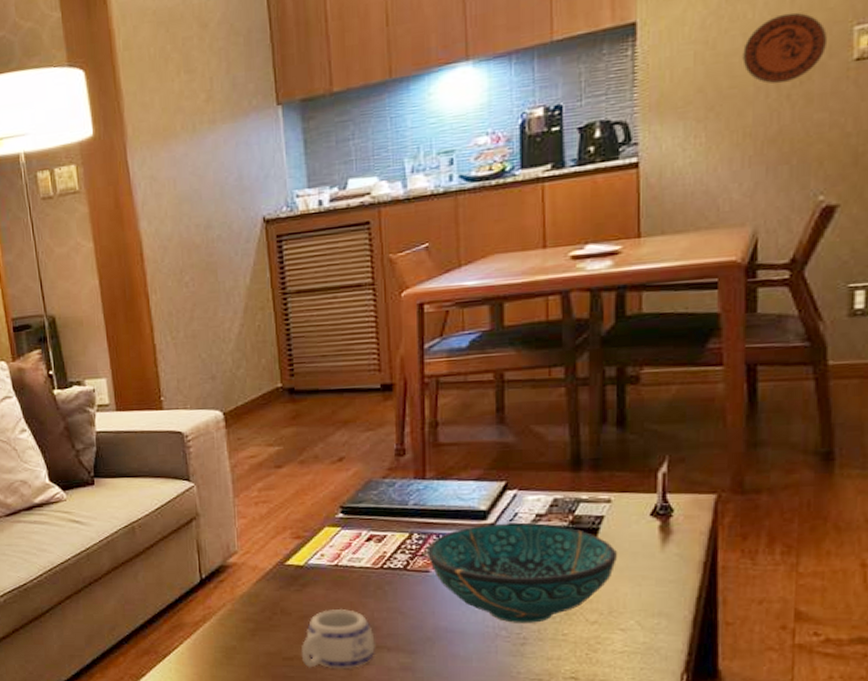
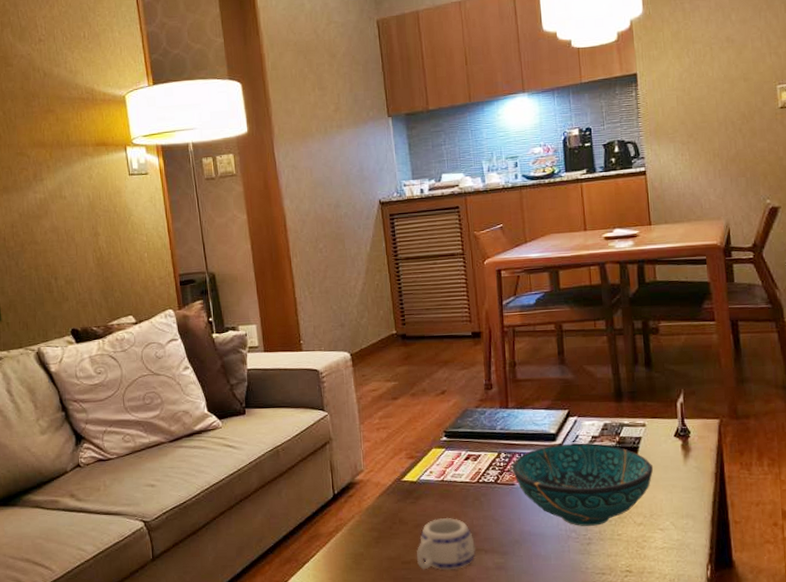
decorative plate: present [742,12,827,84] -> none [708,74,761,121]

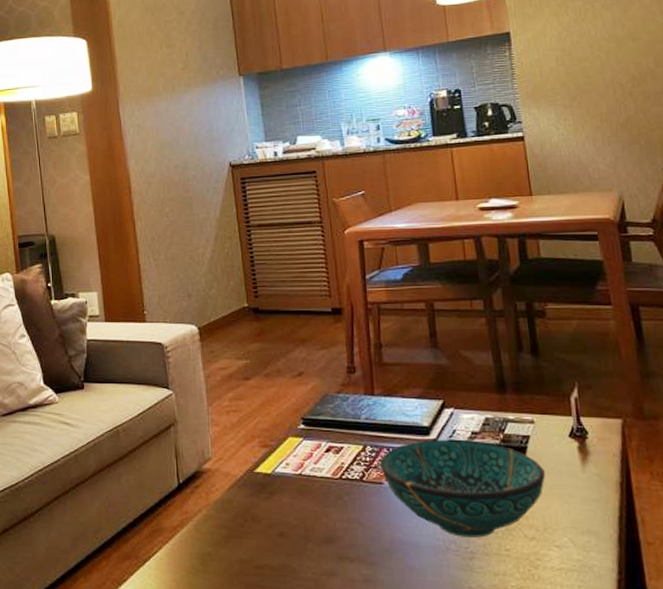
mug: present [416,517,475,570] -> none [271,517,339,580]

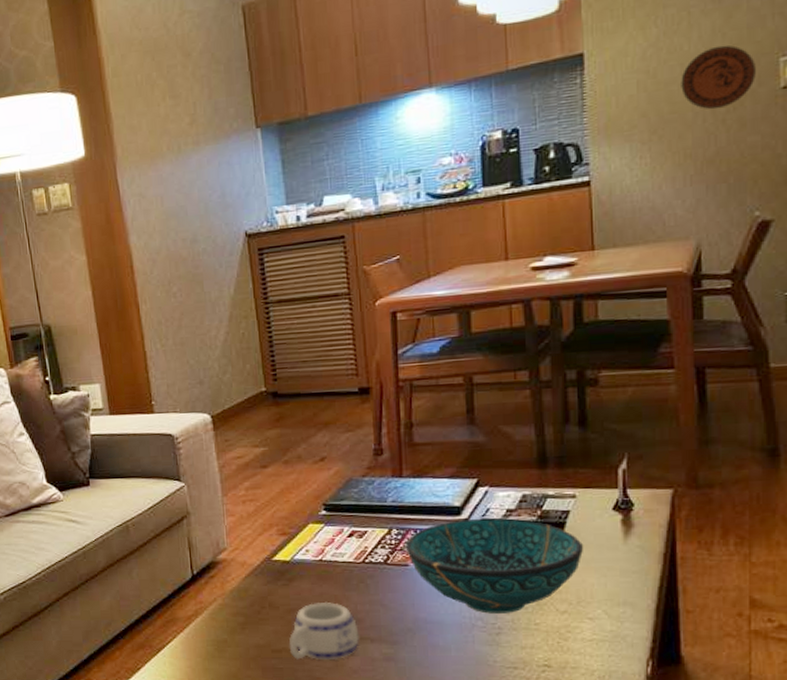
mug: none [271,517,339,580] -> present [288,601,359,661]
decorative plate: none [591,33,653,84] -> present [681,45,755,110]

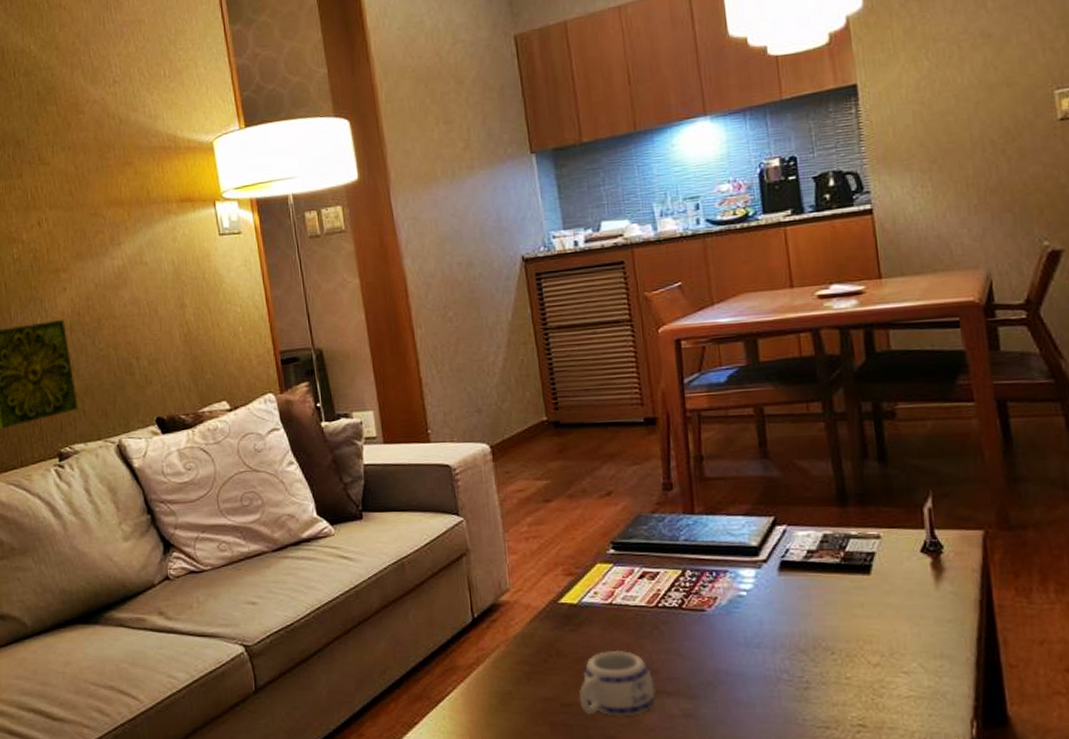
decorative bowl: present [405,517,584,614] -> none [700,559,893,666]
decorative plate: present [681,45,755,110] -> none [956,78,1032,140]

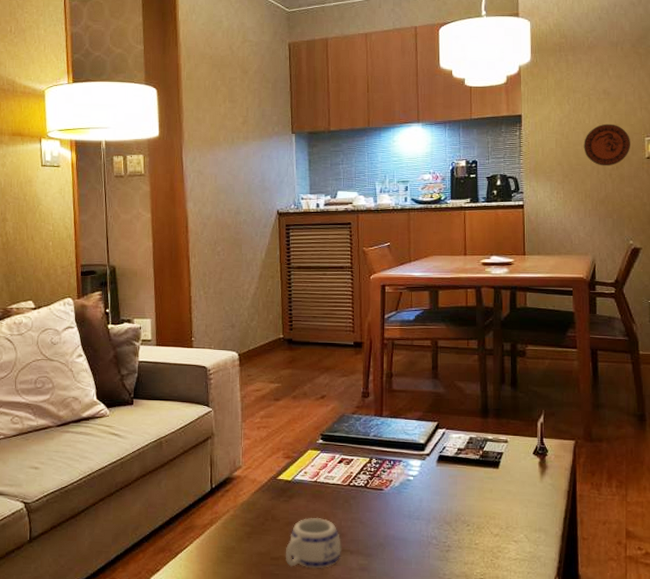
decorative plate: none [956,78,1032,140] -> present [584,123,630,166]

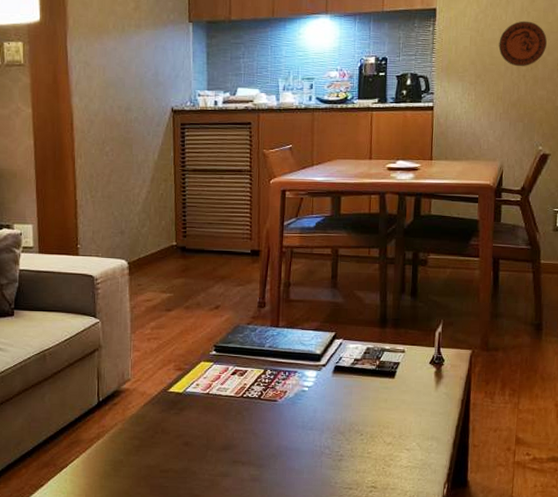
mug: present [285,517,341,569] -> none [175,429,233,480]

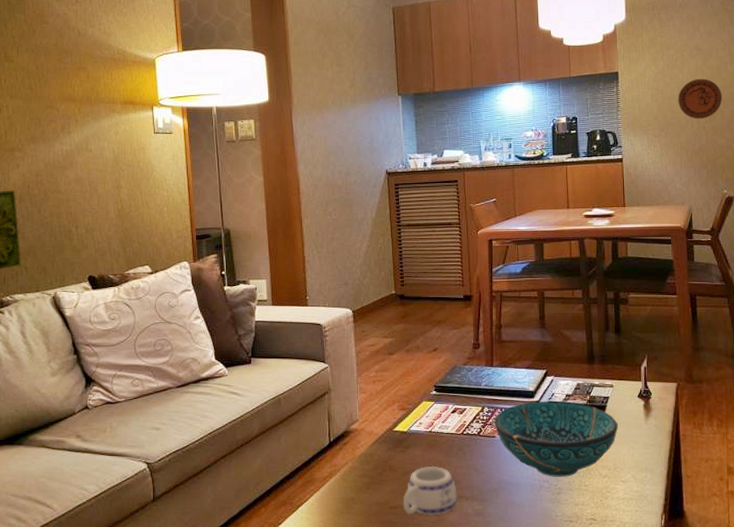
mug: none [175,429,233,480] -> present [403,466,457,516]
decorative bowl: none [275,364,408,443] -> present [493,400,619,477]

